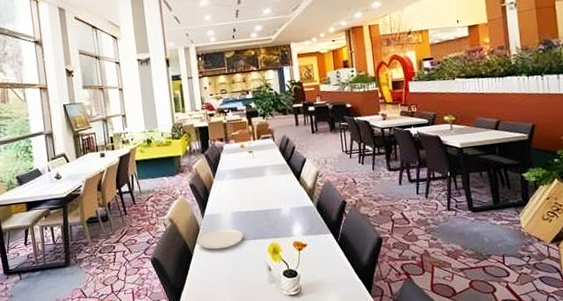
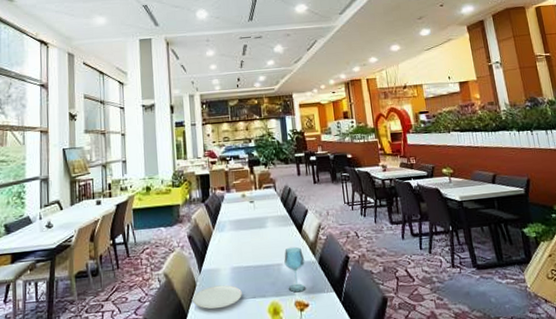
wine glass: none [283,193,303,234] -> present [284,246,305,293]

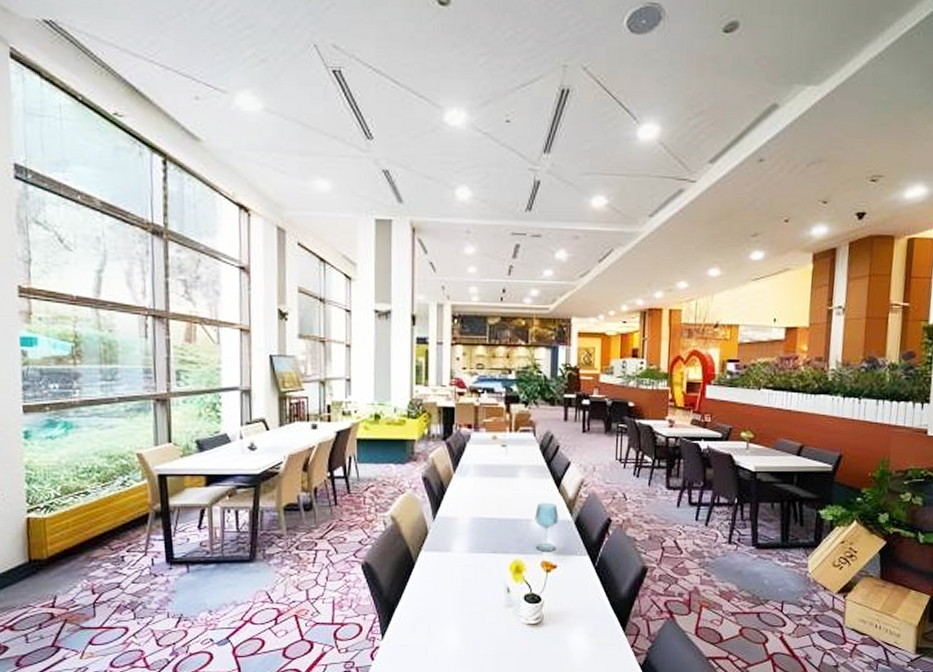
plate: present [193,284,242,310] -> none [423,535,481,560]

